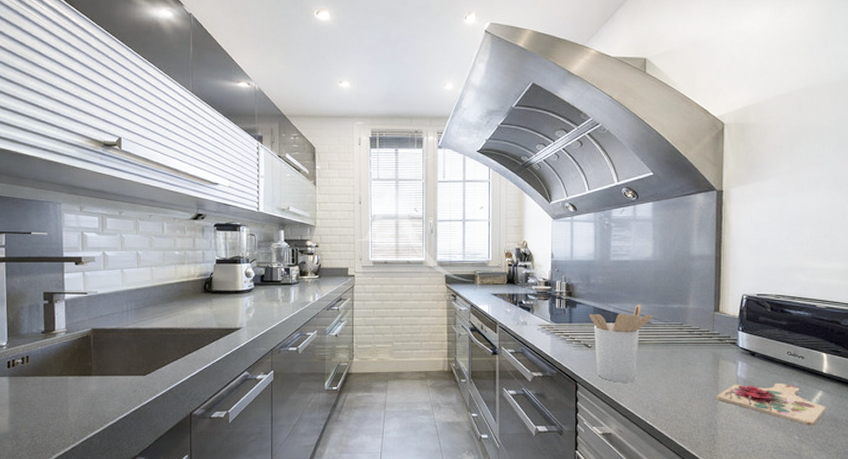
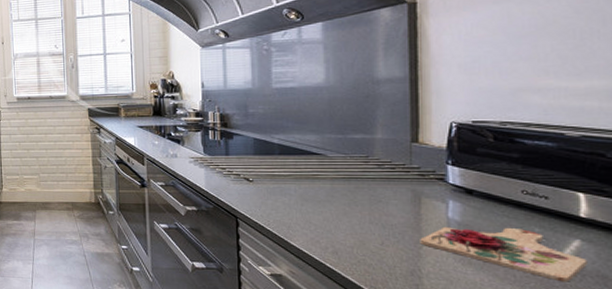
utensil holder: present [588,303,653,383] -> none [248,134,329,221]

